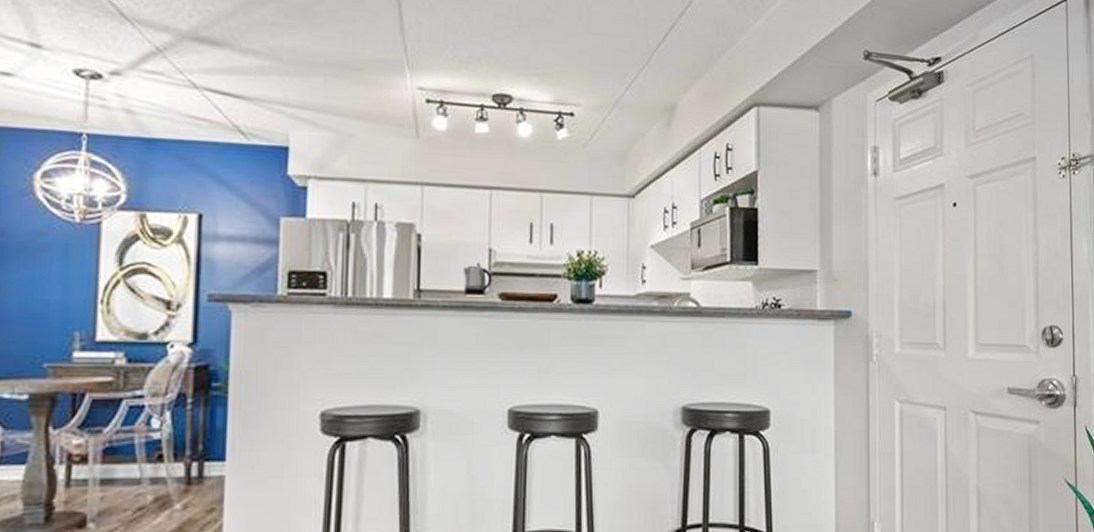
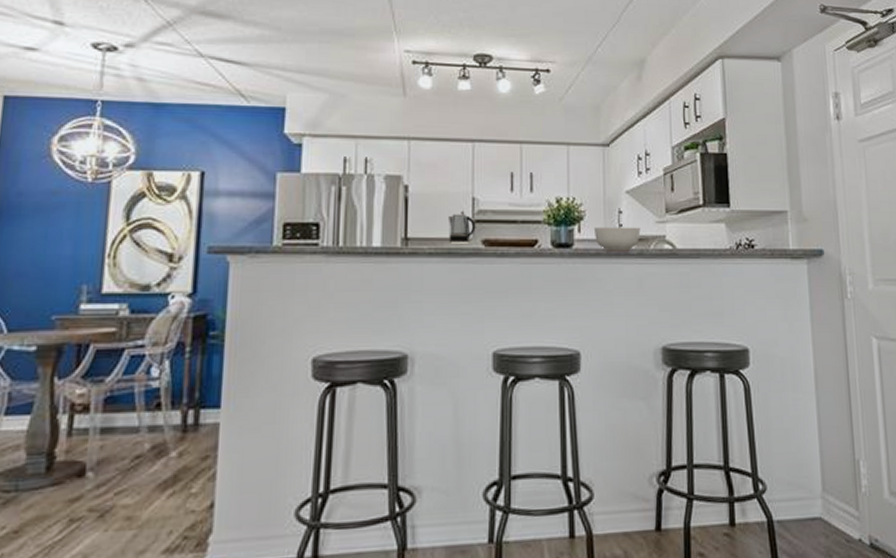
bowl: none [615,282,664,310] -> present [593,226,641,253]

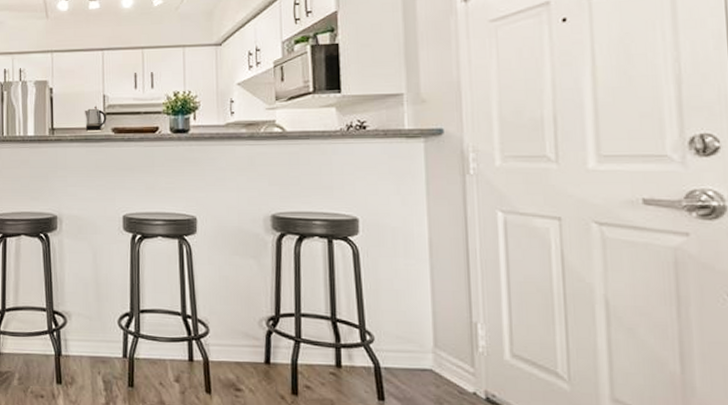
bowl: present [593,226,641,253] -> none [207,113,251,136]

